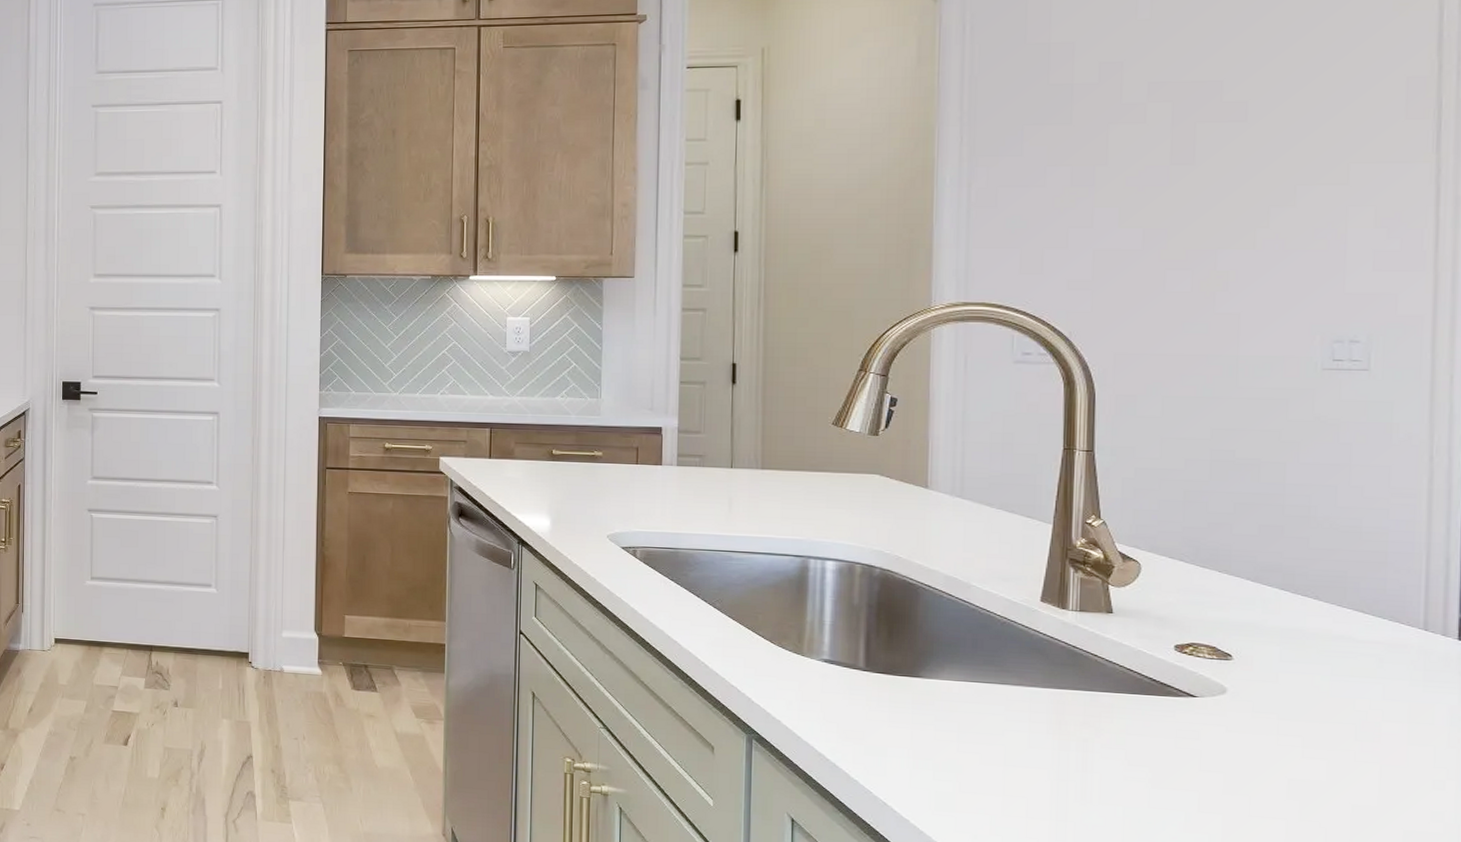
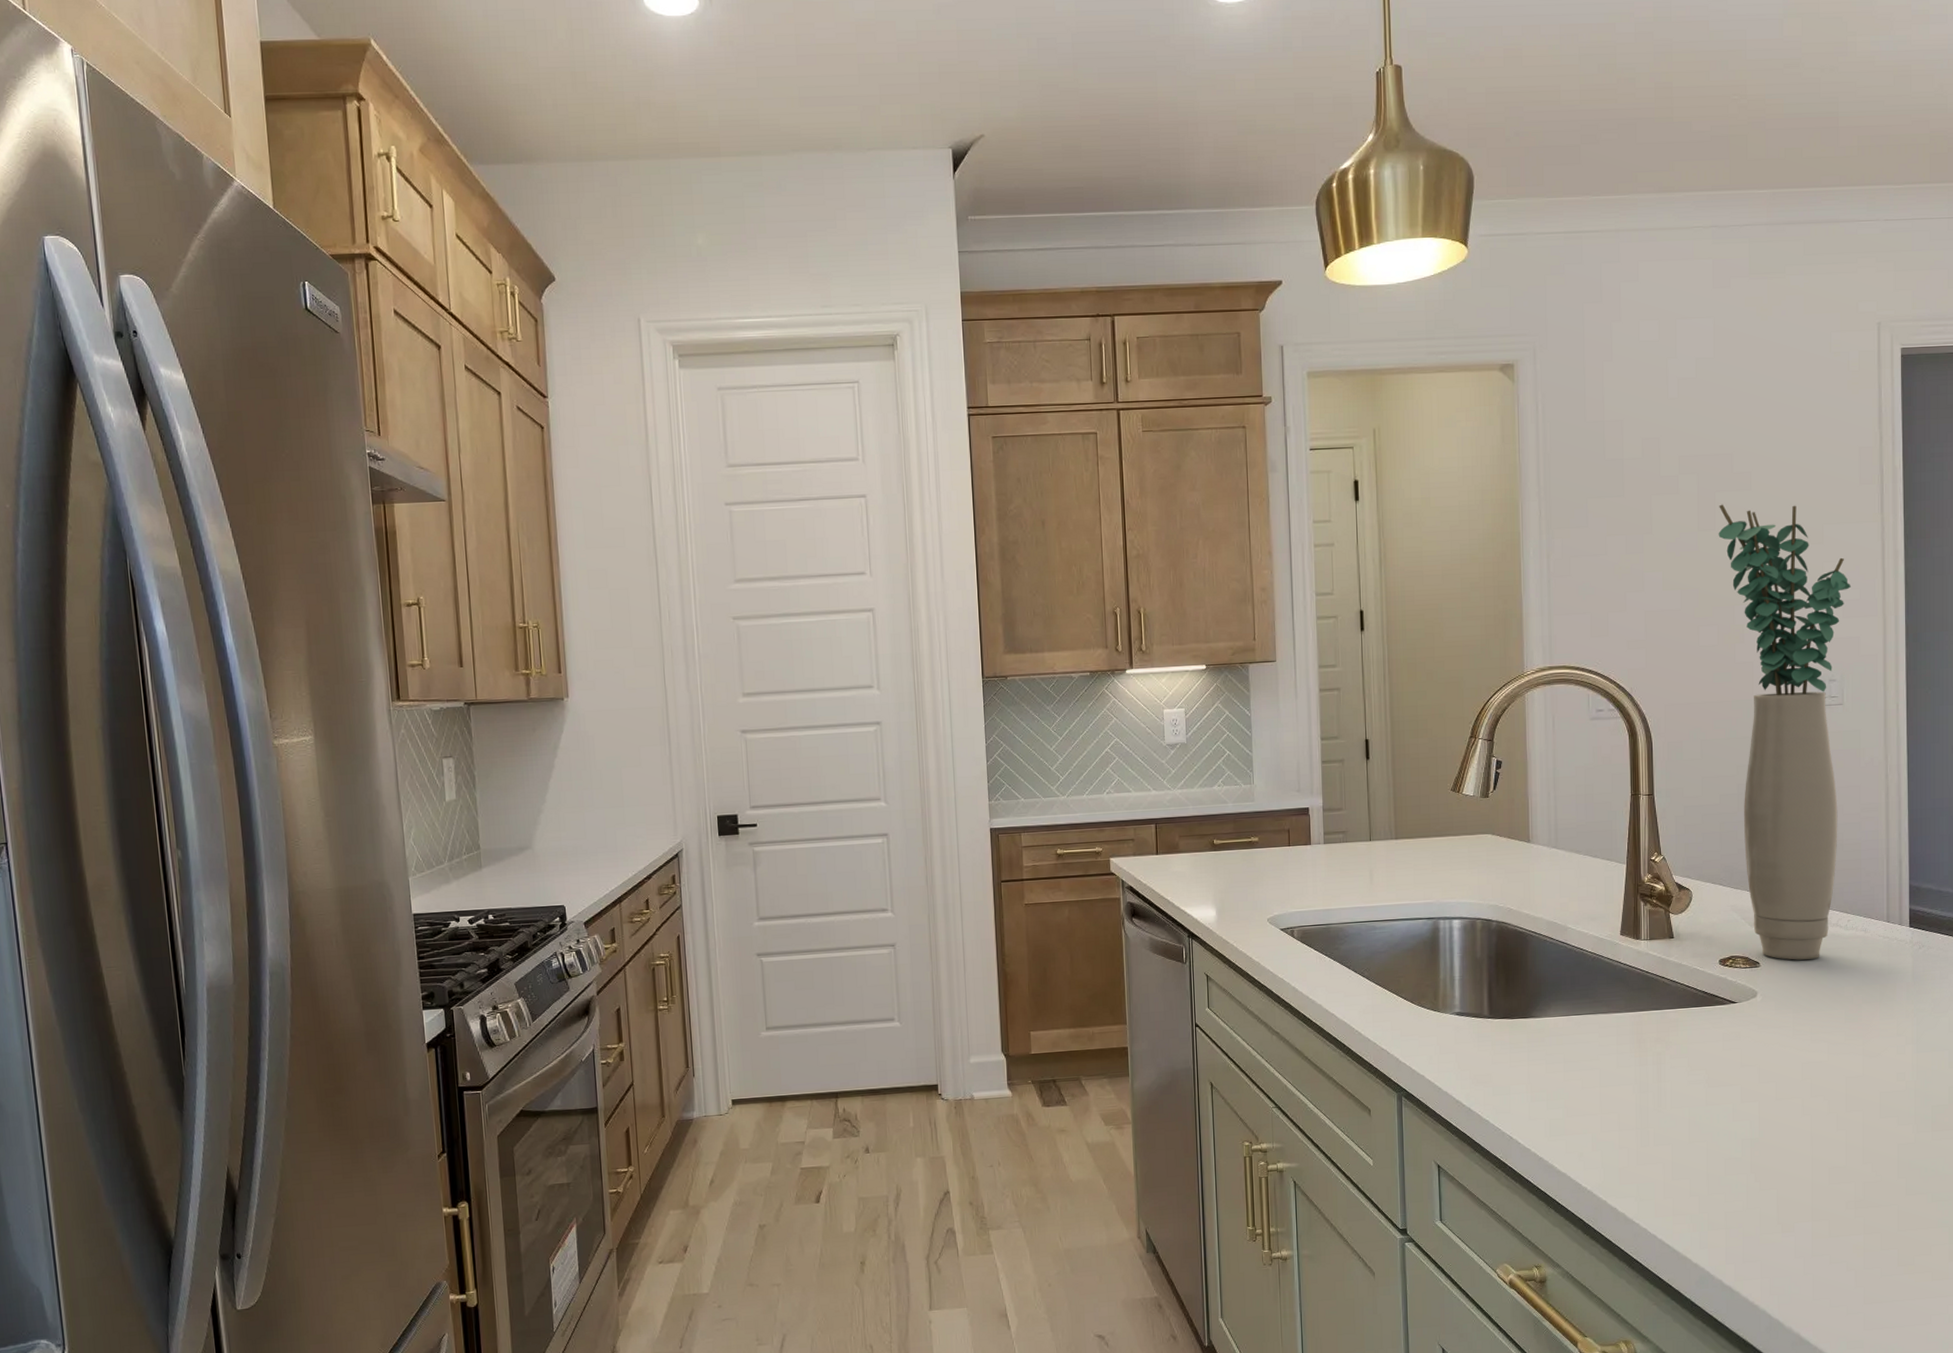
vase: none [1198,136,1387,661] -> present [1718,504,1851,960]

